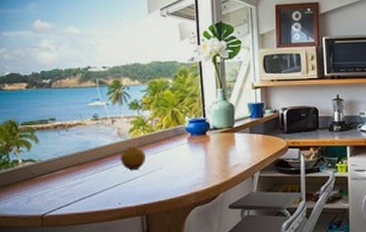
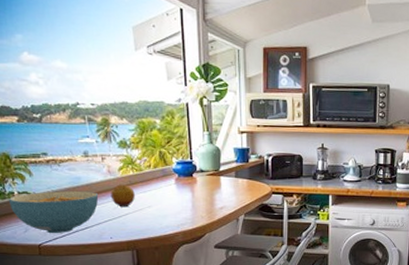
cereal bowl: none [11,156,108,203] -> present [8,191,99,234]

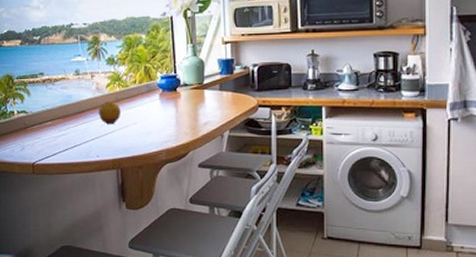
cereal bowl: present [8,191,99,234] -> none [9,110,88,152]

